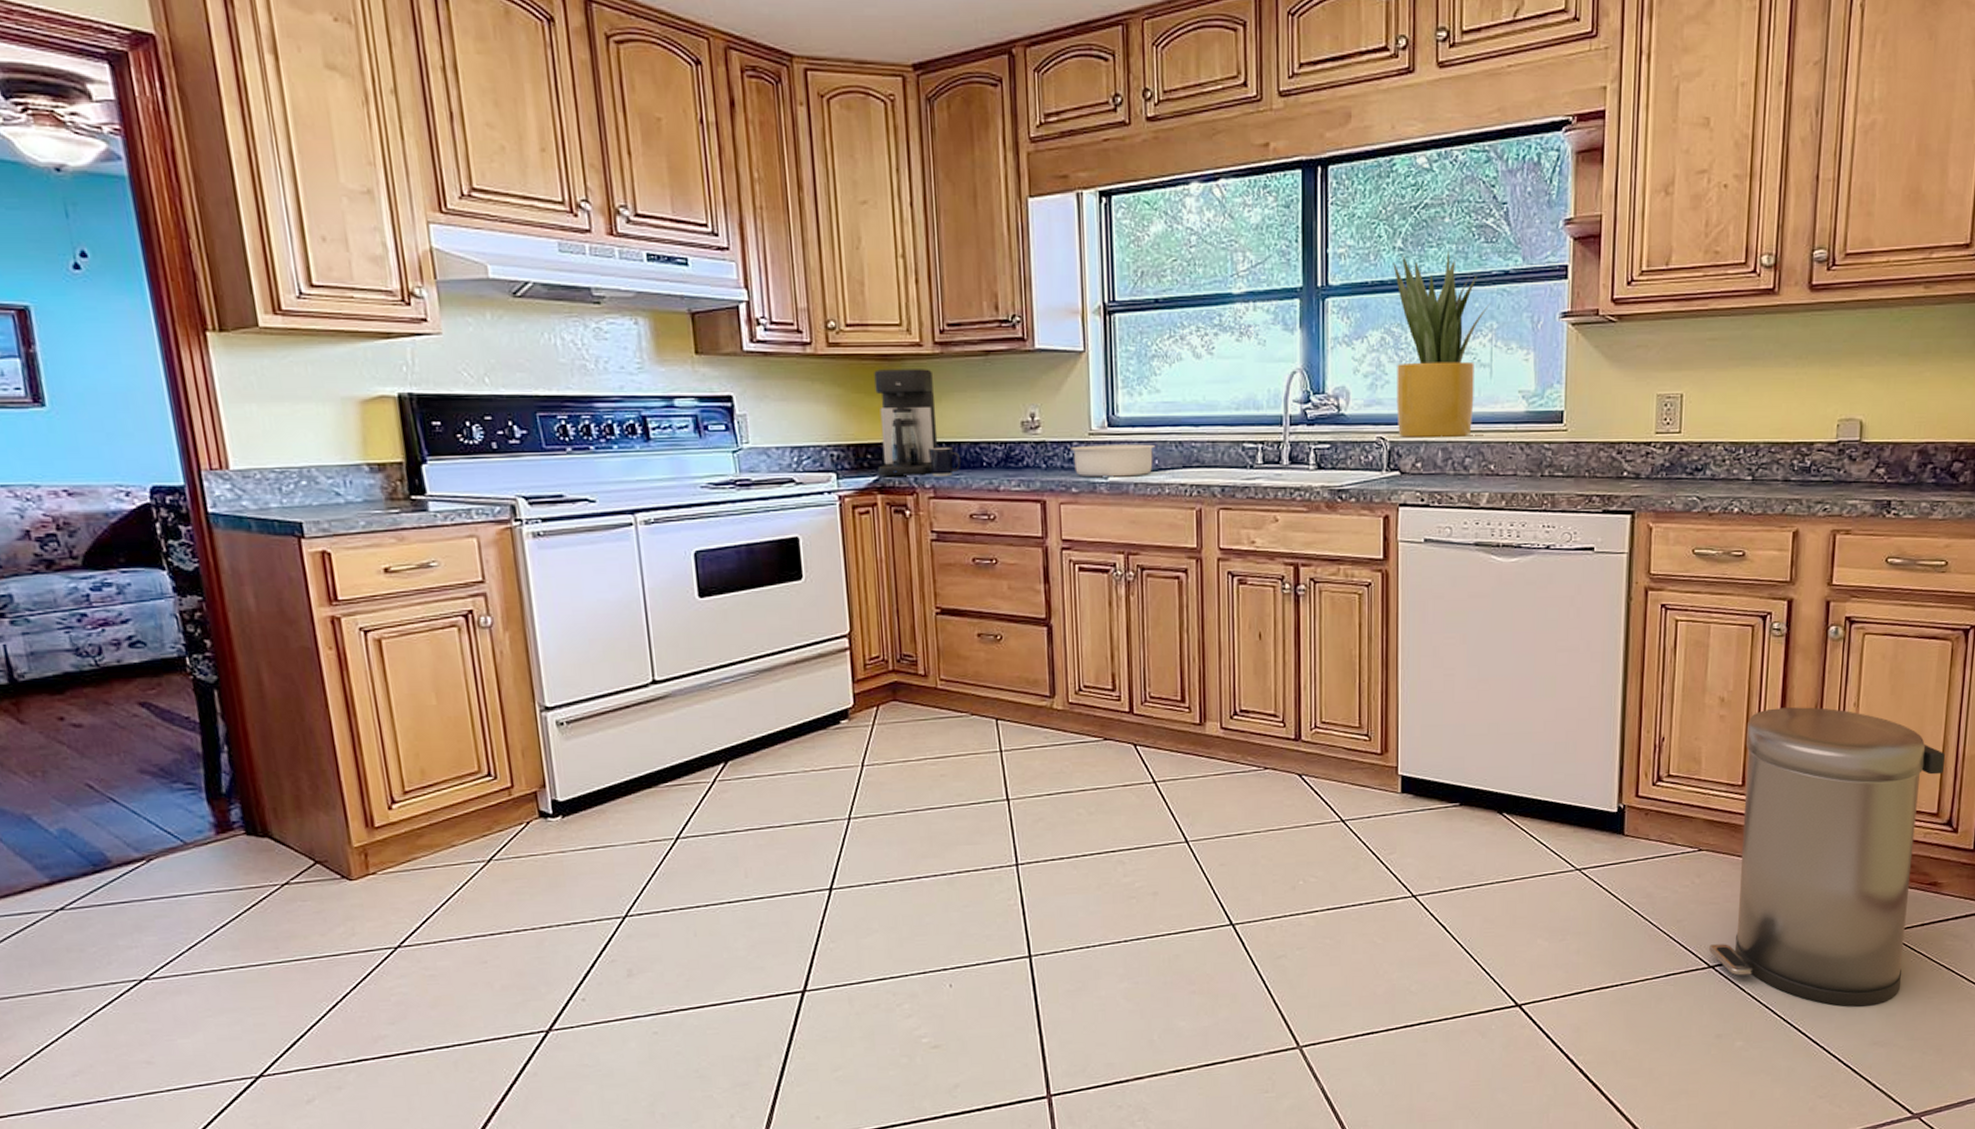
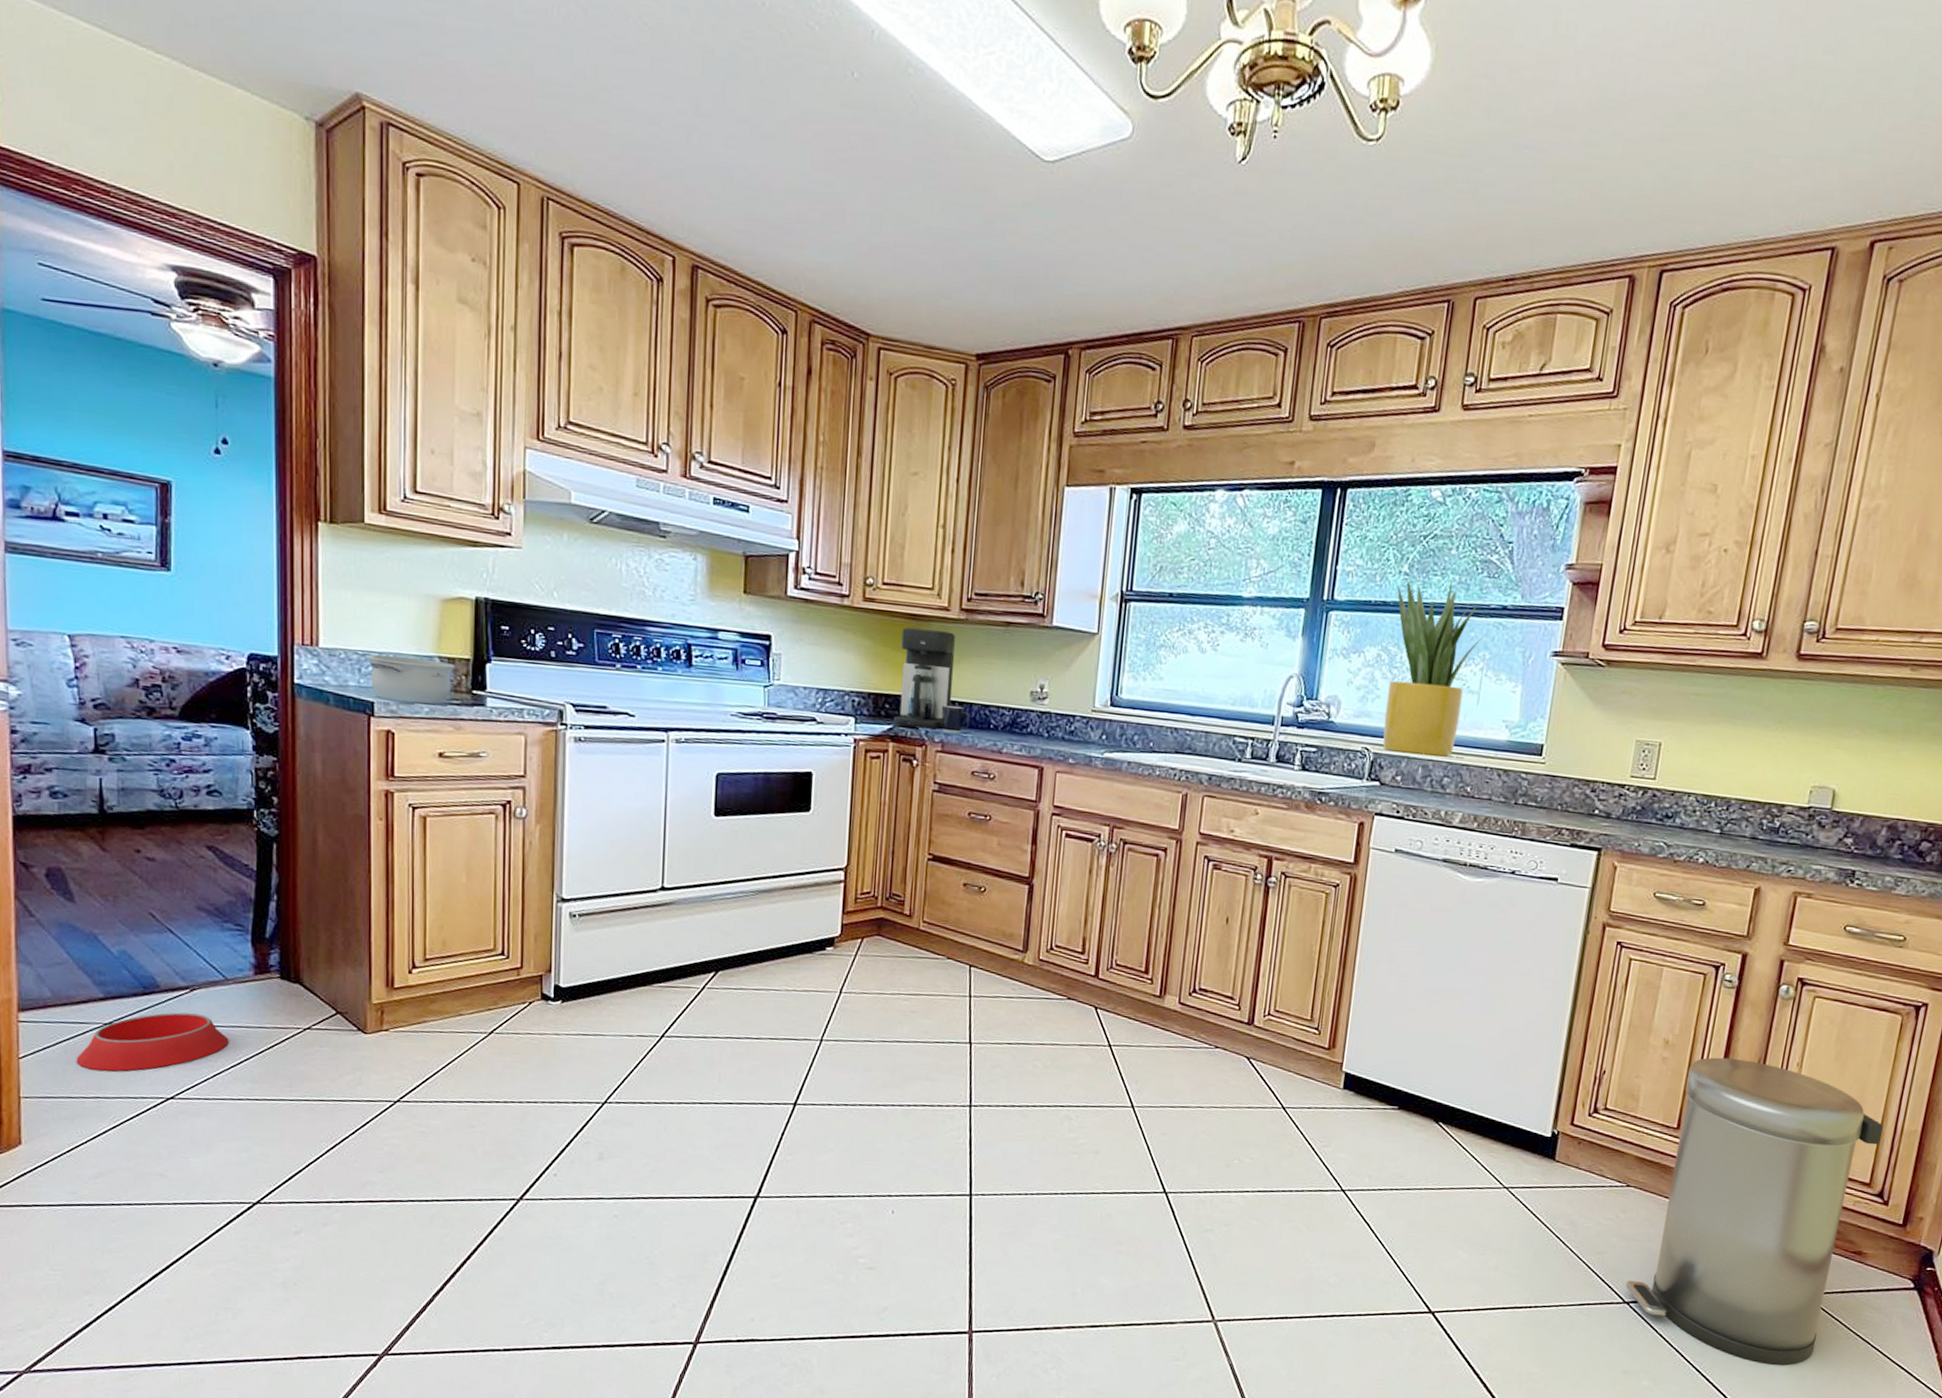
pet bowl: none [30,885,200,962] -> present [76,1012,229,1072]
cooking pot: none [287,468,388,519] -> present [368,654,455,705]
bowl: present [1071,444,1156,478] -> none [1073,720,1153,755]

